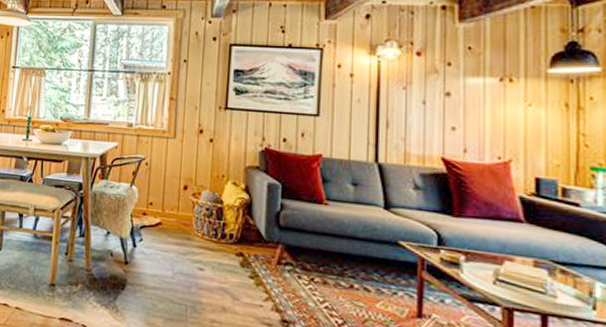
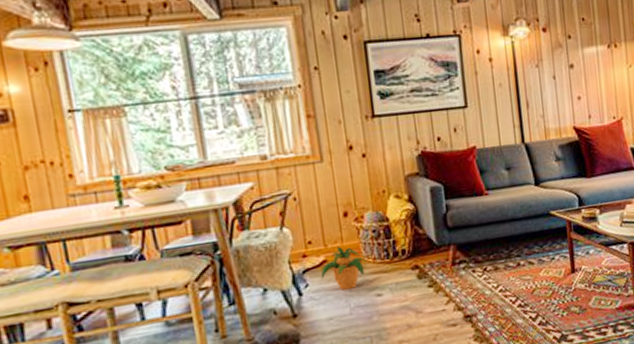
potted plant: none [154,213,196,255] -> present [320,246,367,290]

